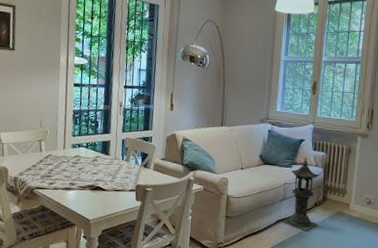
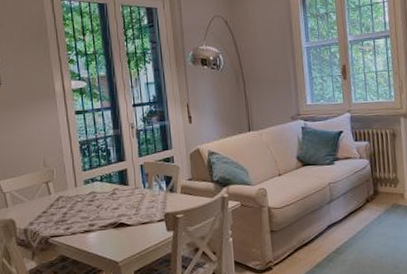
lantern: present [283,157,319,232] -> none [334,150,374,233]

